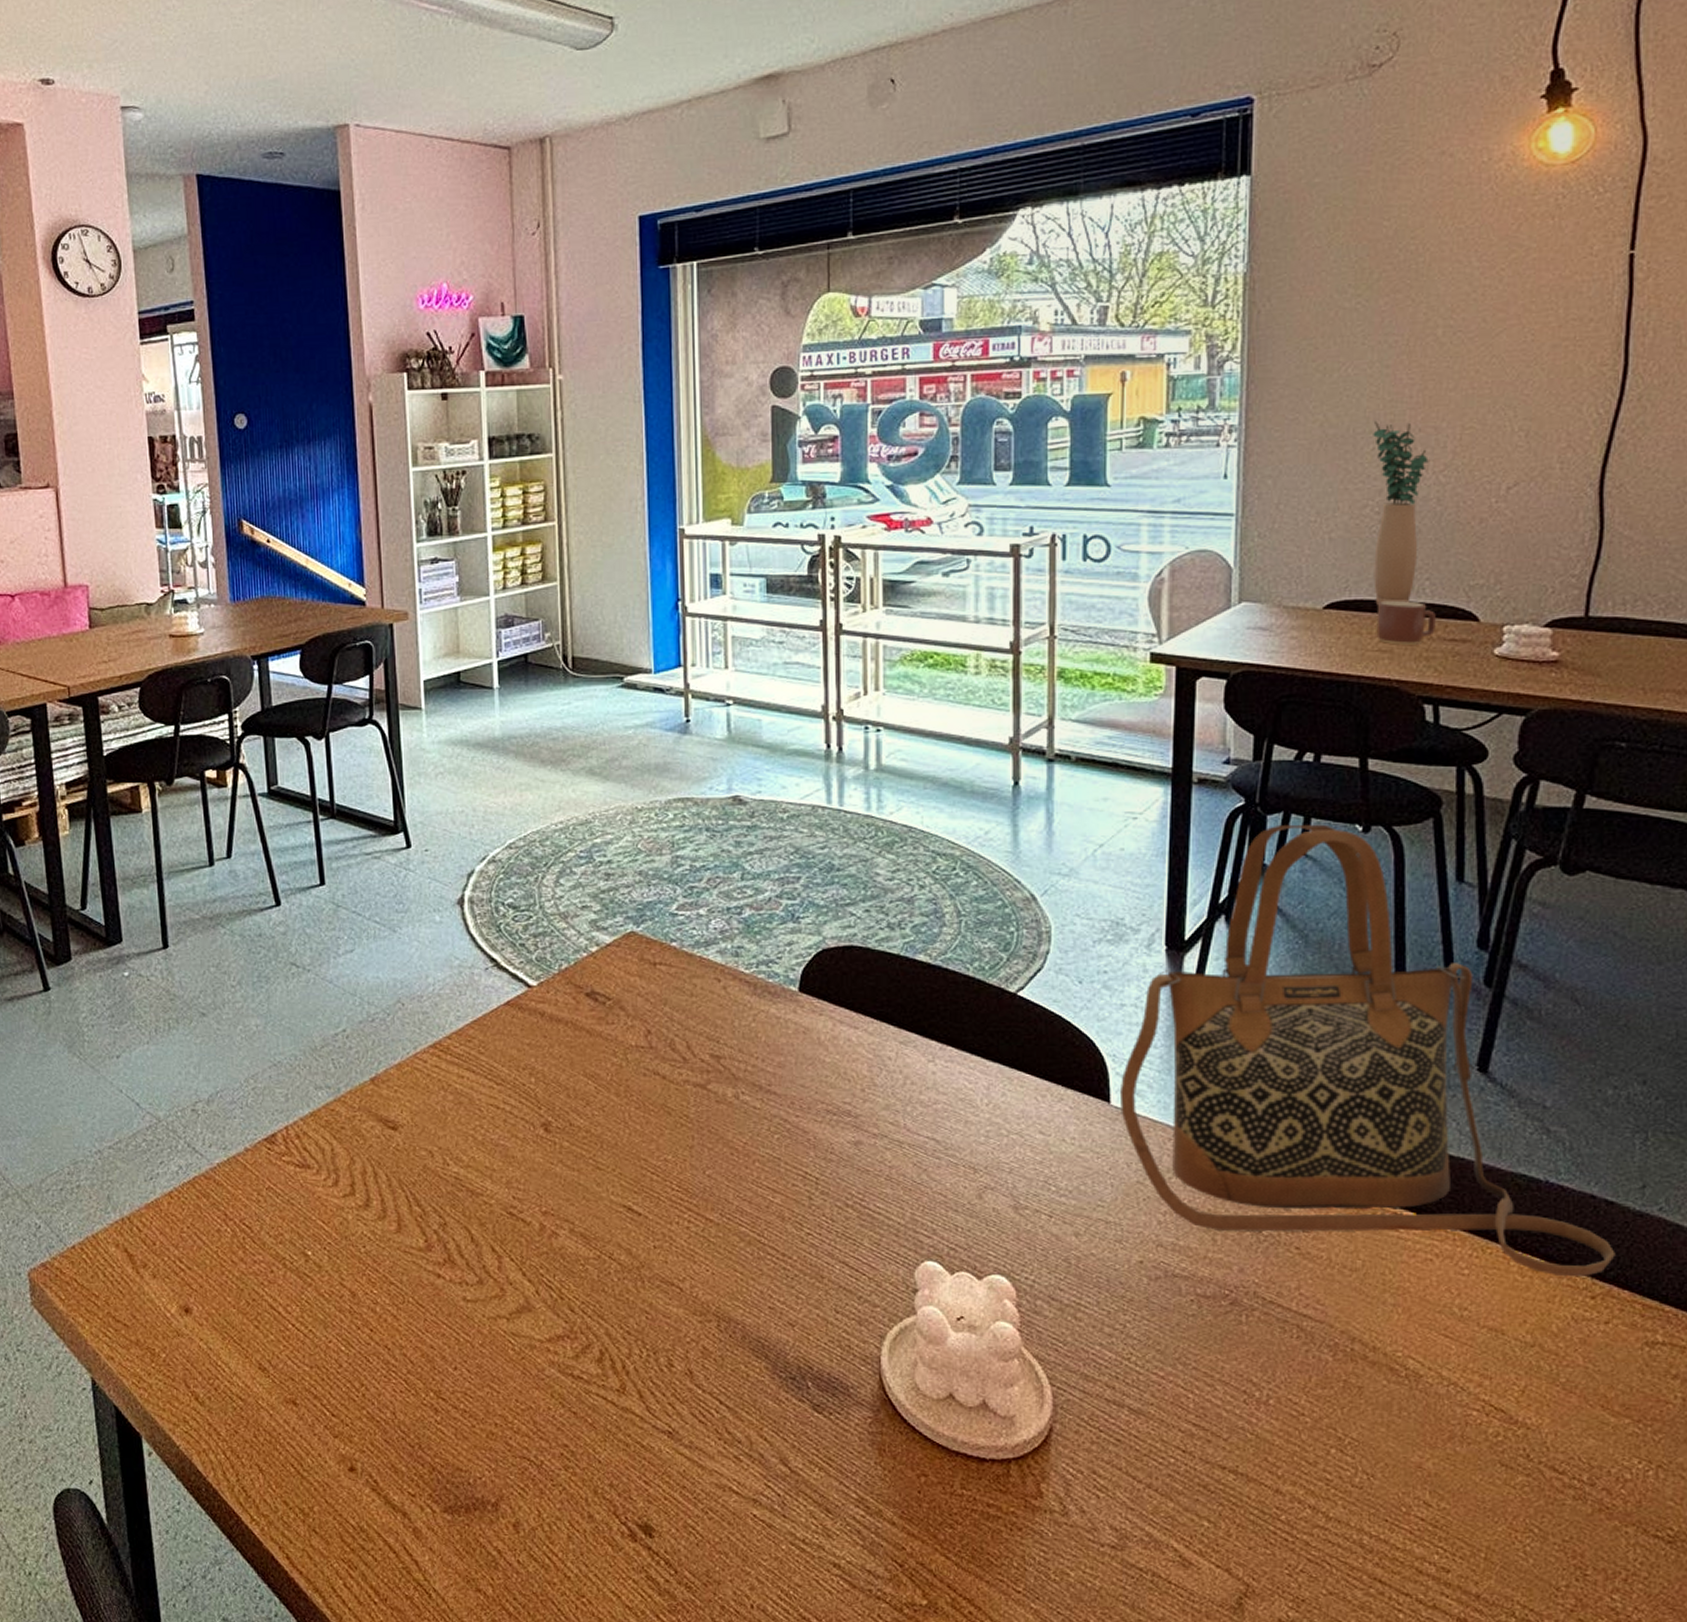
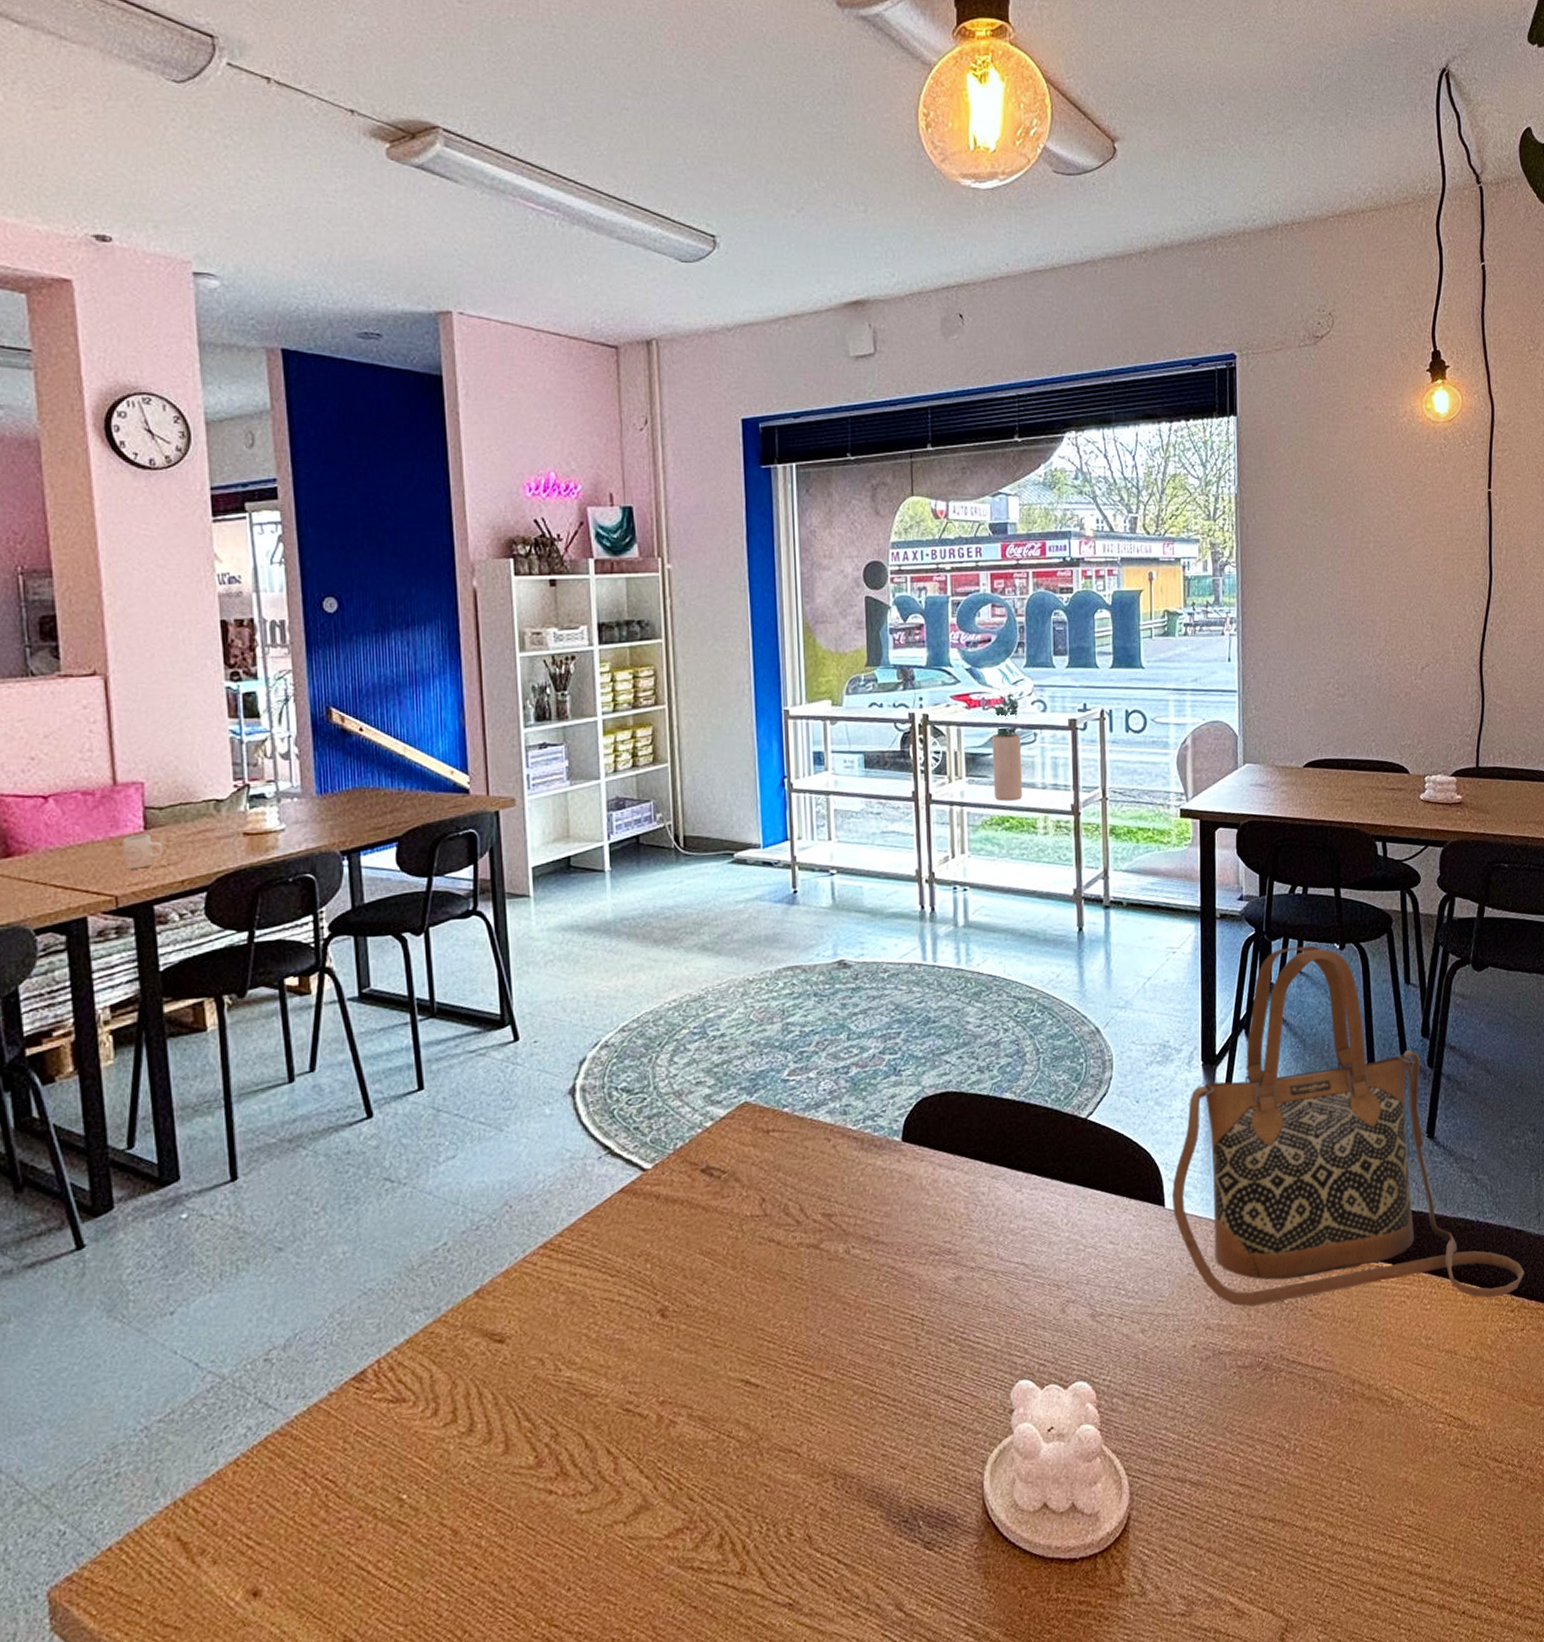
mug: none [73,632,105,663] -> present [123,834,163,870]
vase: none [915,512,951,635] -> present [991,692,1022,801]
vase: present [1373,420,1429,606] -> none [1331,615,1369,764]
mug: present [1376,600,1436,646] -> none [1340,758,1381,795]

